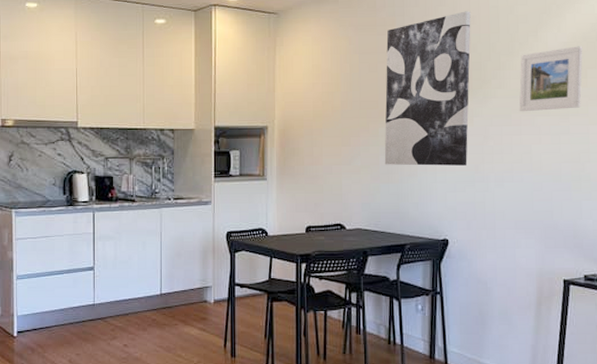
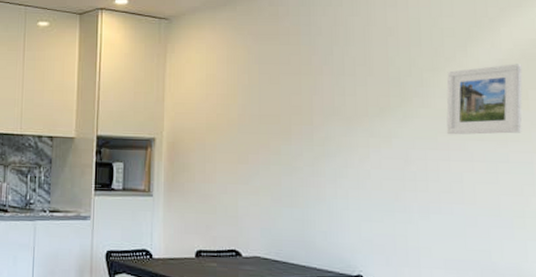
wall art: present [384,11,471,166] -> none [287,22,388,192]

